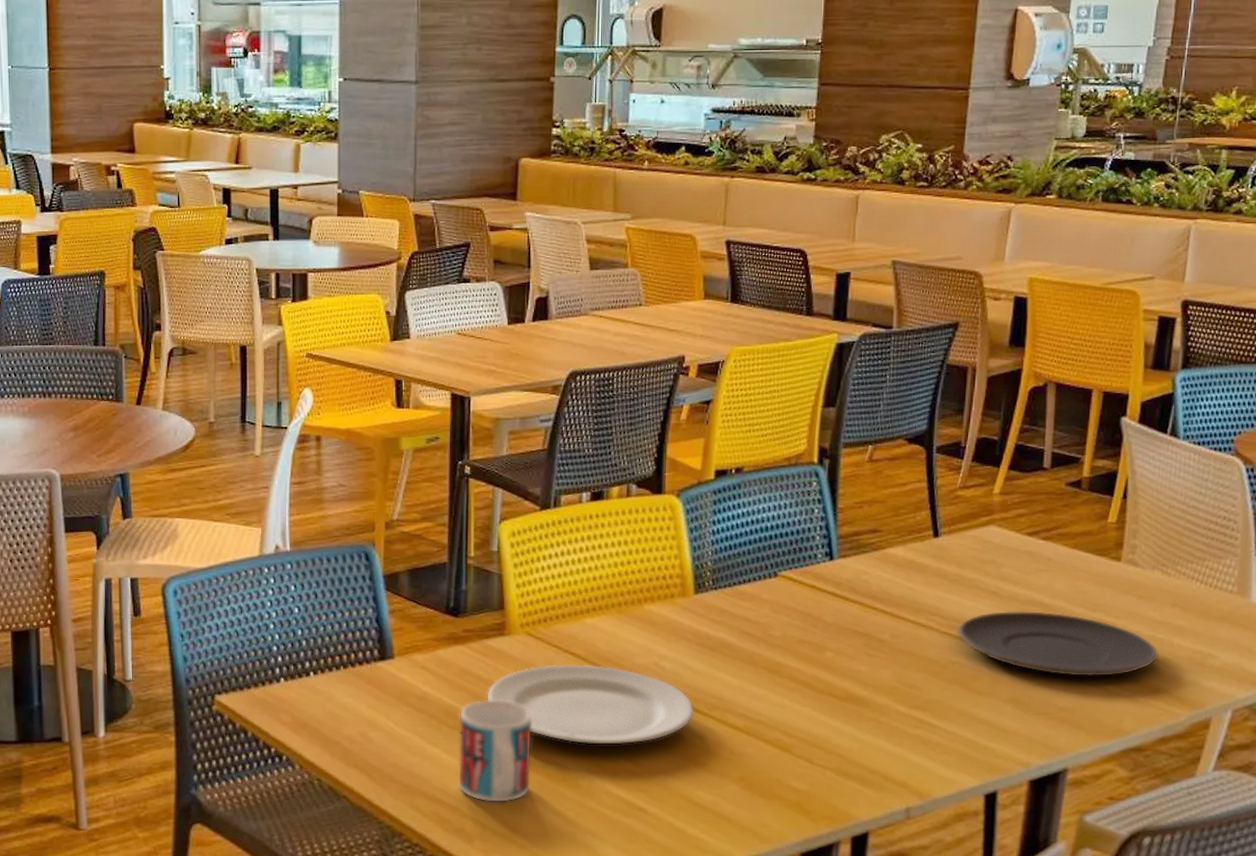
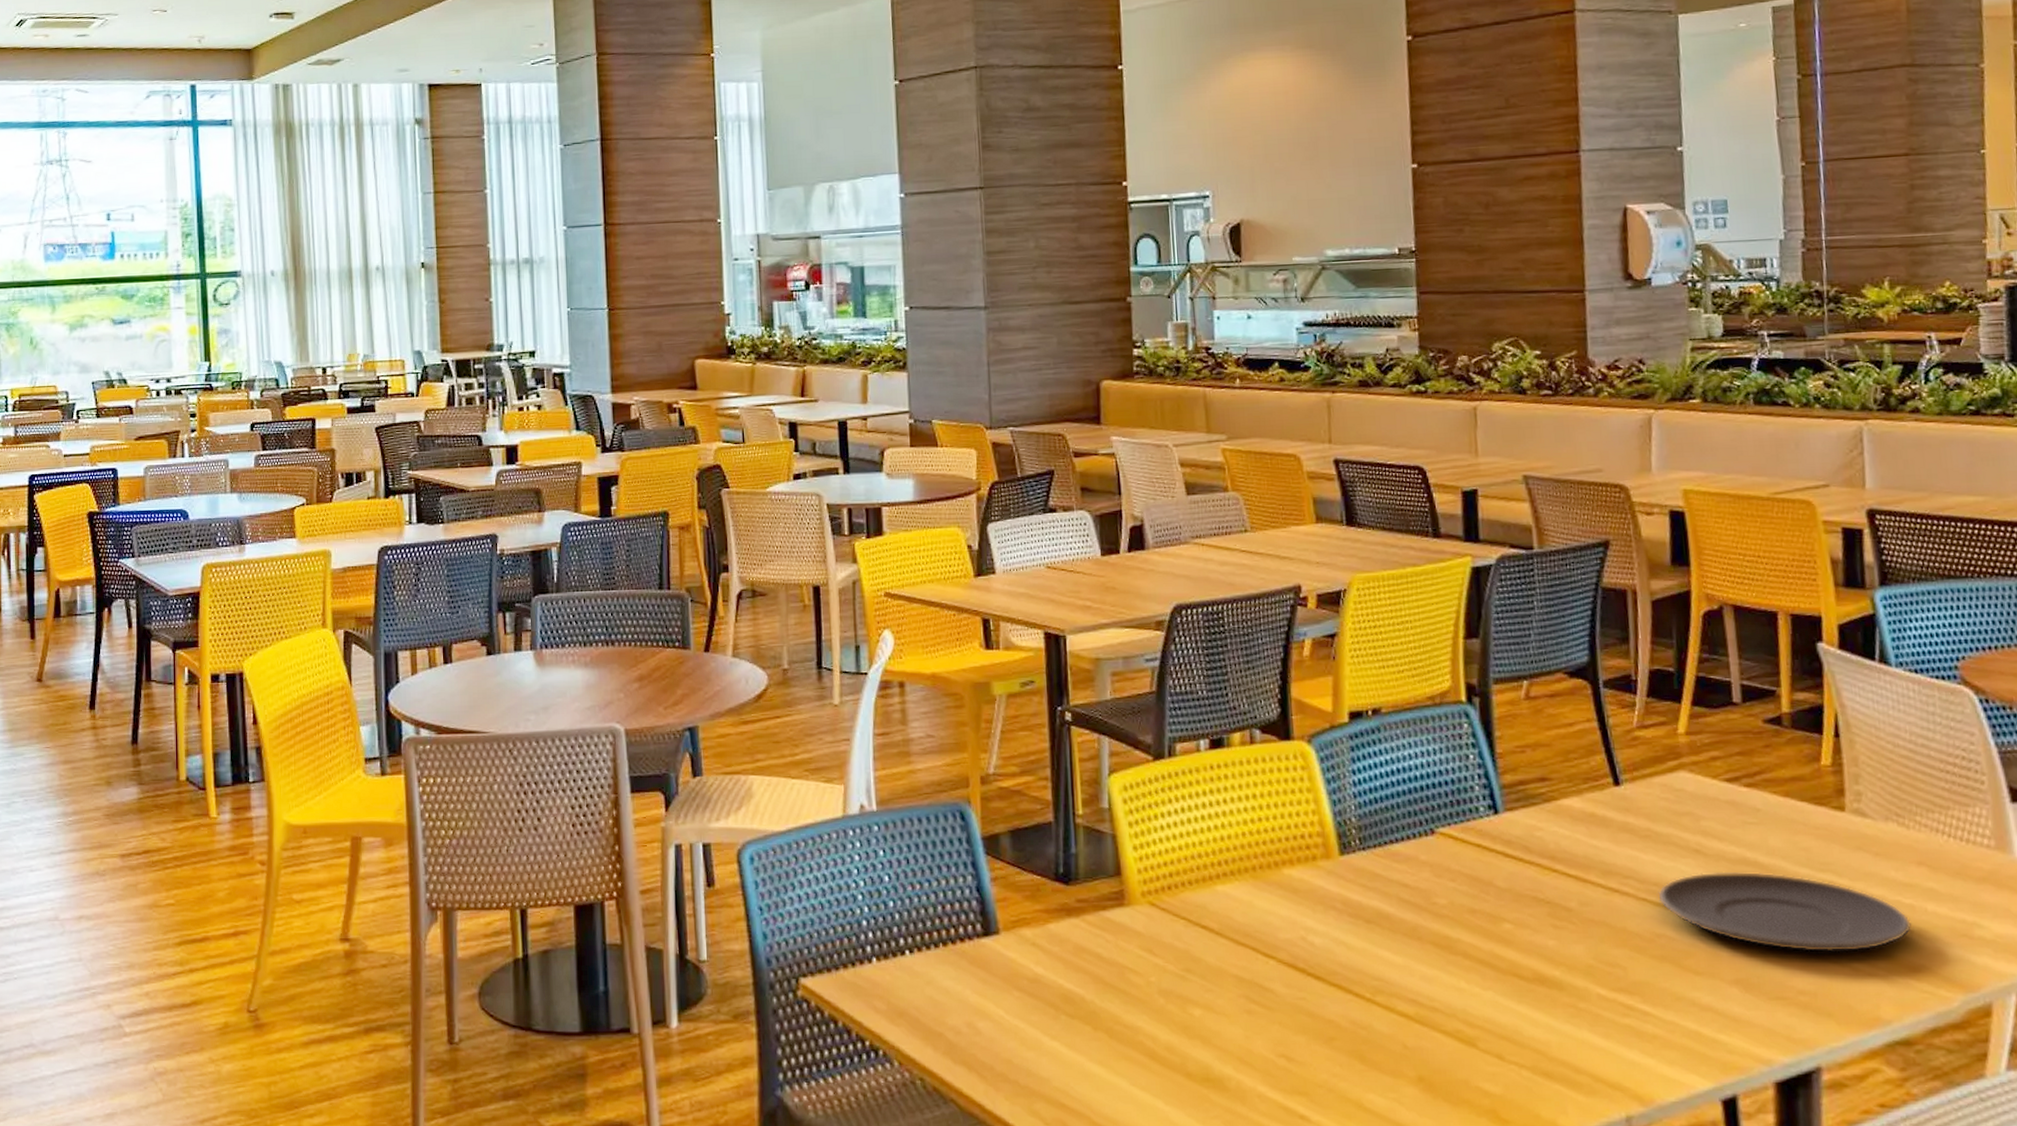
mug: present [457,699,532,803] -> none [1078,982,1169,1109]
plate: present [487,664,694,745] -> none [1108,940,1354,1037]

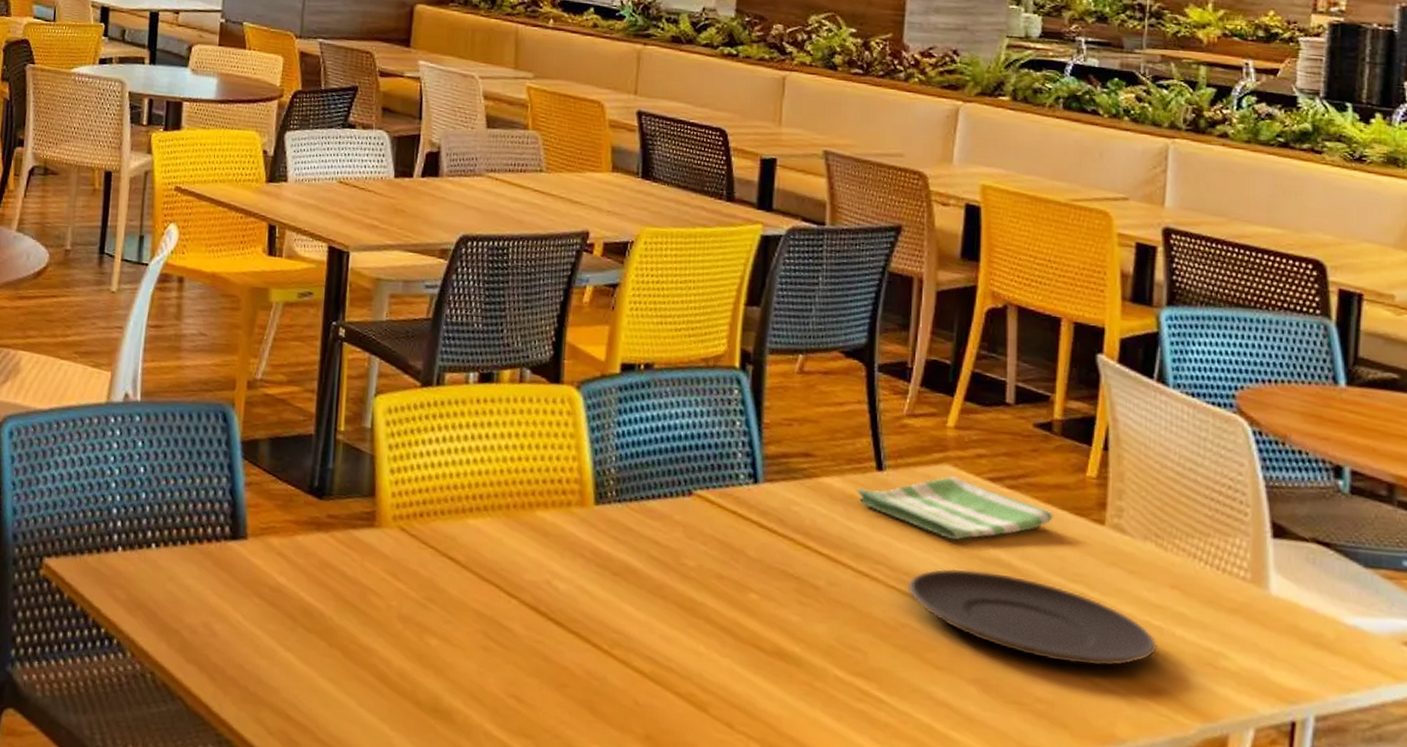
dish towel: none [1596,782,1794,845] -> present [856,476,1054,540]

